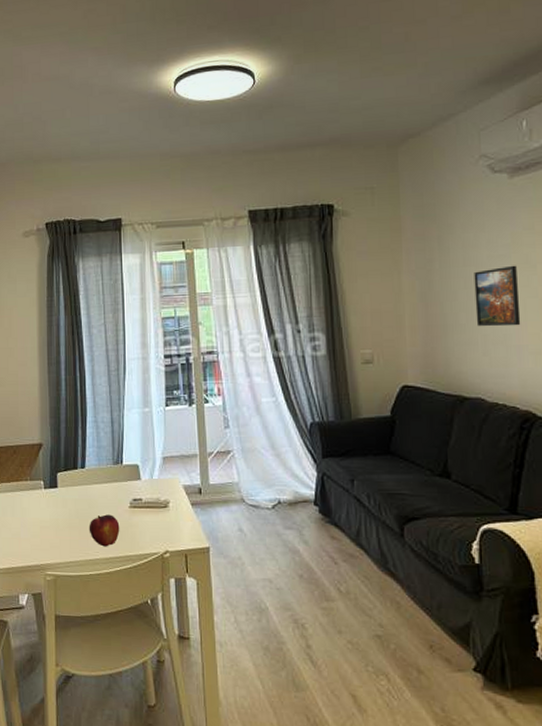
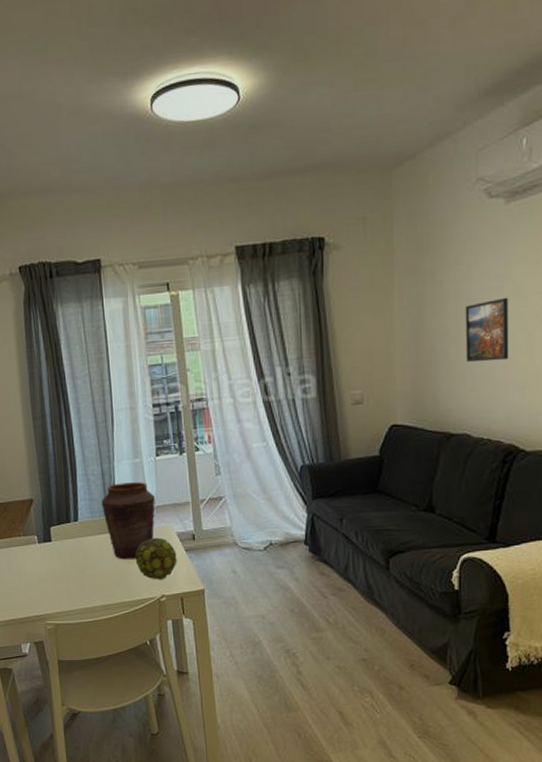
fruit: present [89,514,120,547] -> none [85,564,117,595]
vase: none [109,432,163,511] -> present [101,482,156,560]
decorative ball: none [141,489,183,534] -> present [136,537,177,580]

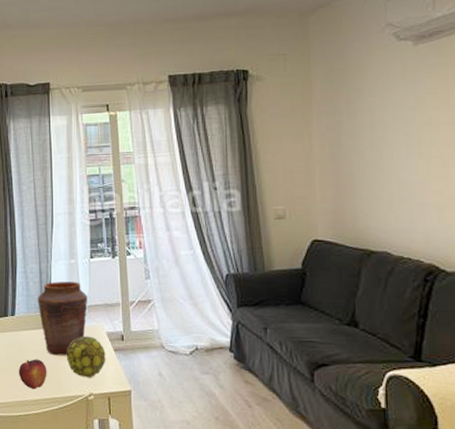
fruit: none [85,564,117,595] -> present [18,359,47,389]
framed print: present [465,297,509,362] -> none [380,127,425,185]

